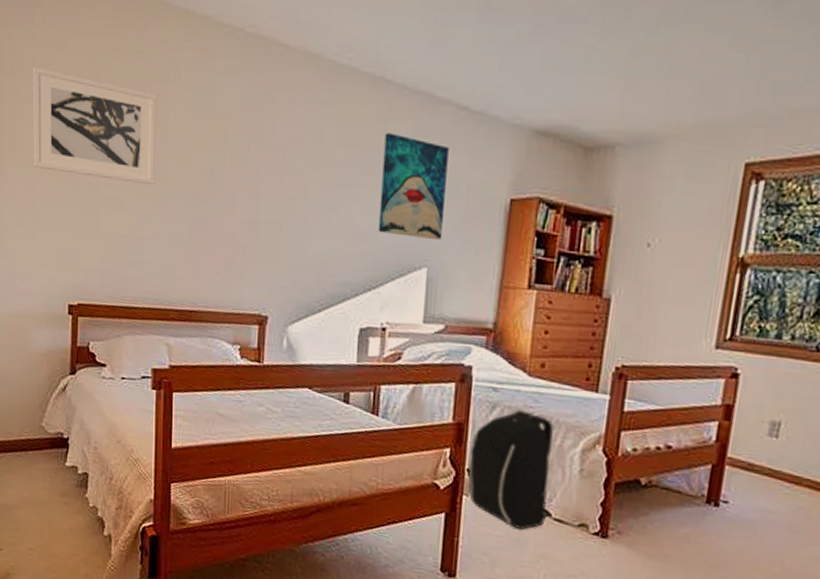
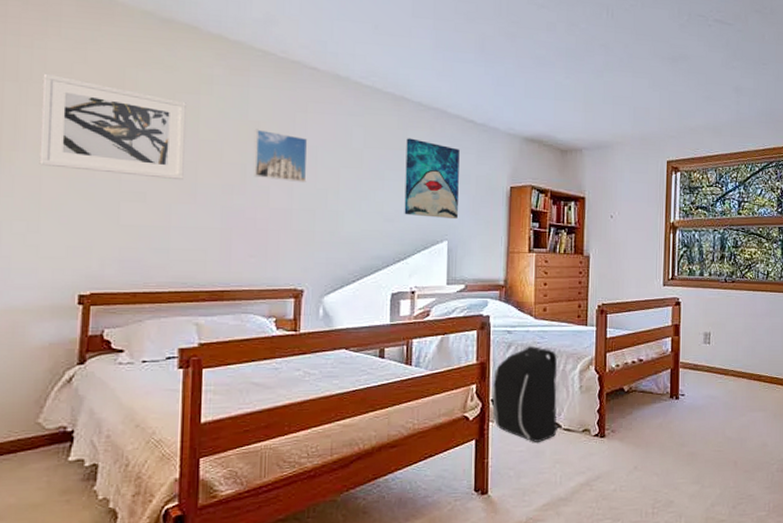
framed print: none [219,124,276,189] -> present [252,129,308,182]

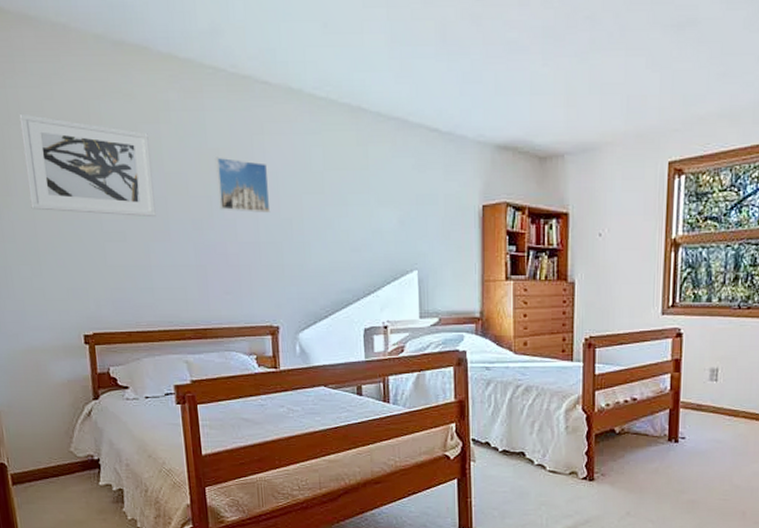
wall art: present [404,138,460,220] -> none [367,155,427,246]
backpack: present [491,346,562,442] -> none [472,384,547,483]

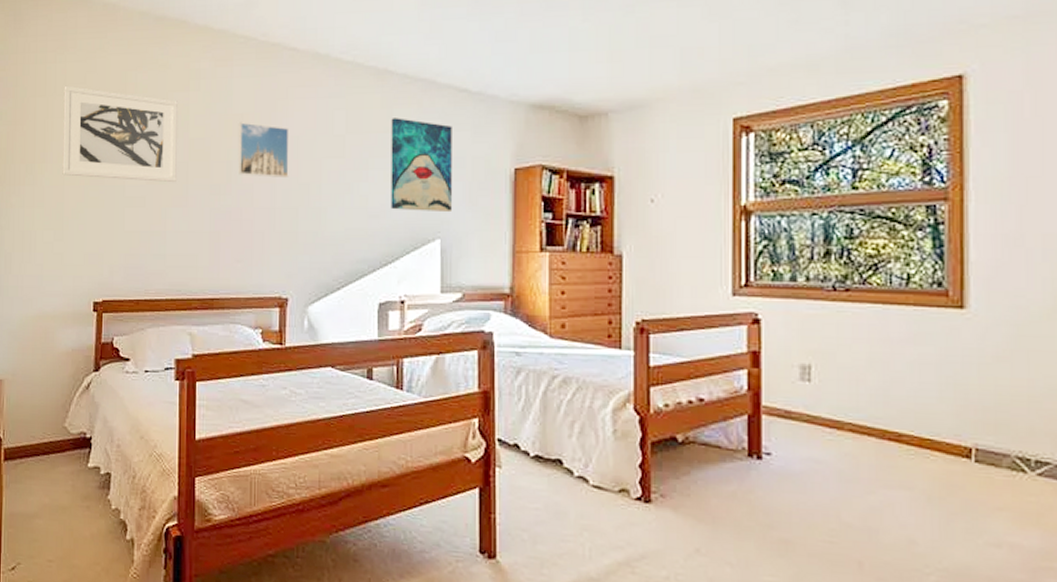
wall art: none [367,155,427,246] -> present [391,118,452,213]

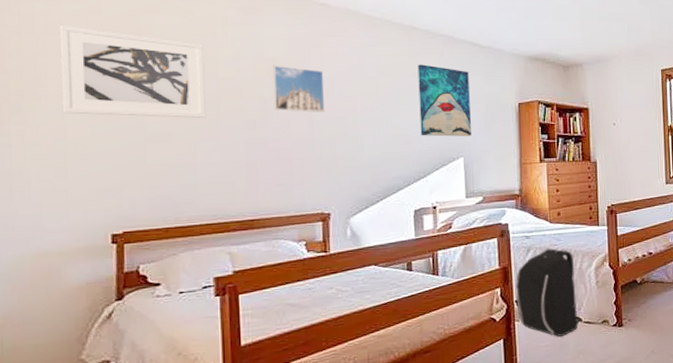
backpack: none [497,373,591,500] -> present [515,248,583,337]

